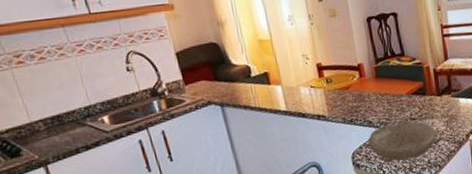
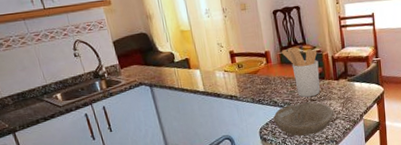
utensil holder: none [376,59,421,116] -> present [281,47,320,97]

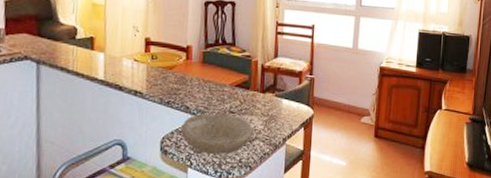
utensil holder: present [281,47,320,97] -> none [205,46,247,108]

